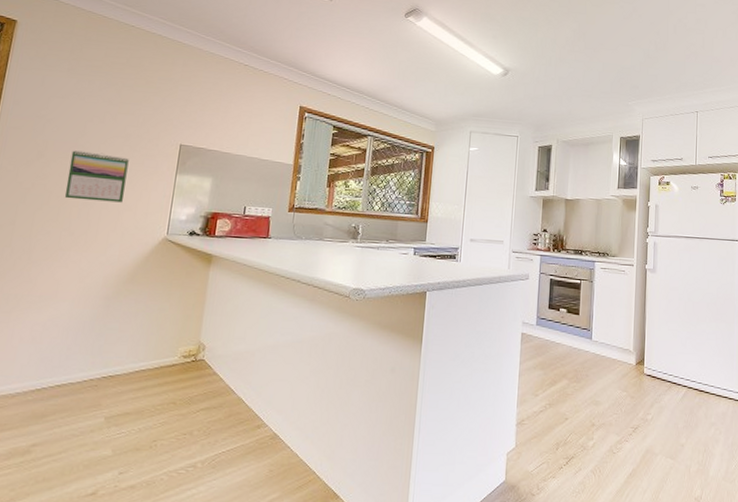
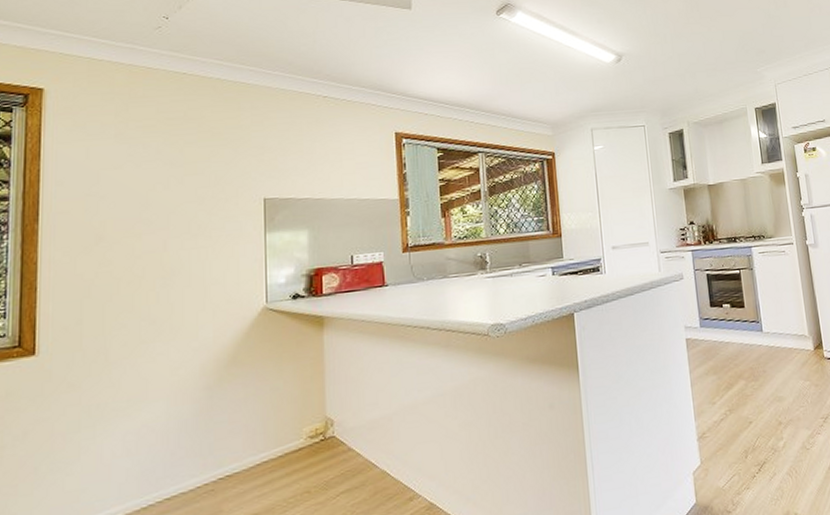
calendar: present [64,150,129,203] -> none [136,223,207,283]

